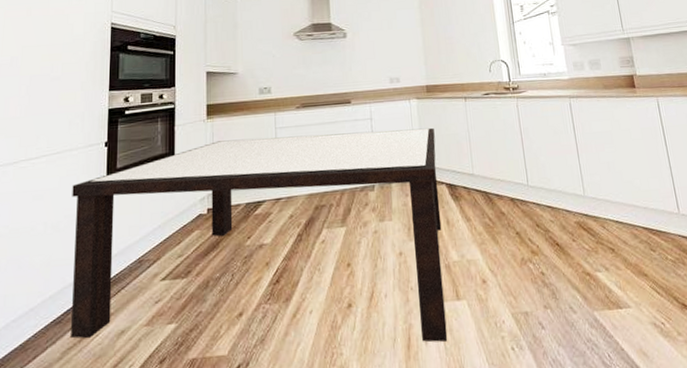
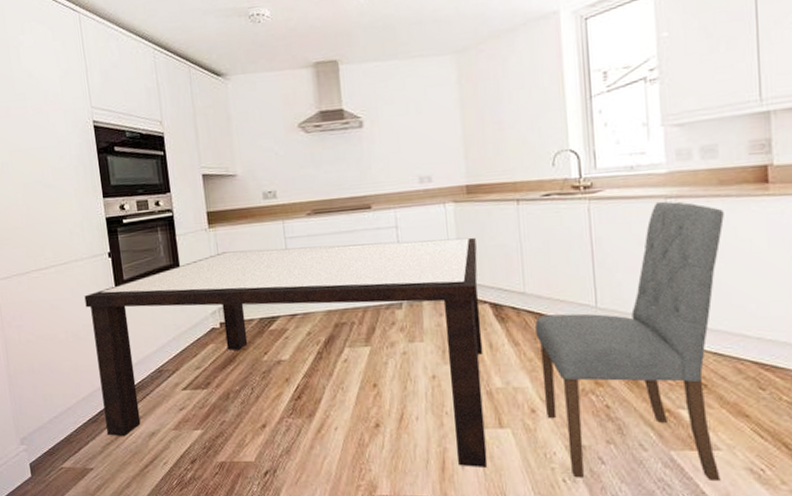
dining chair: none [482,100,634,345] -> present [535,201,724,482]

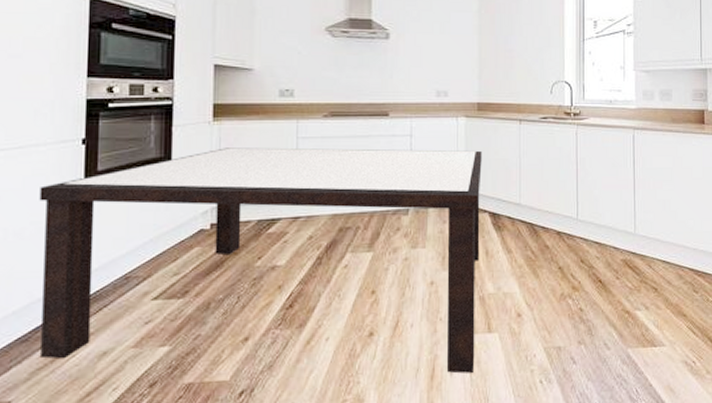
dining chair: present [535,201,724,482] -> none [527,131,674,379]

